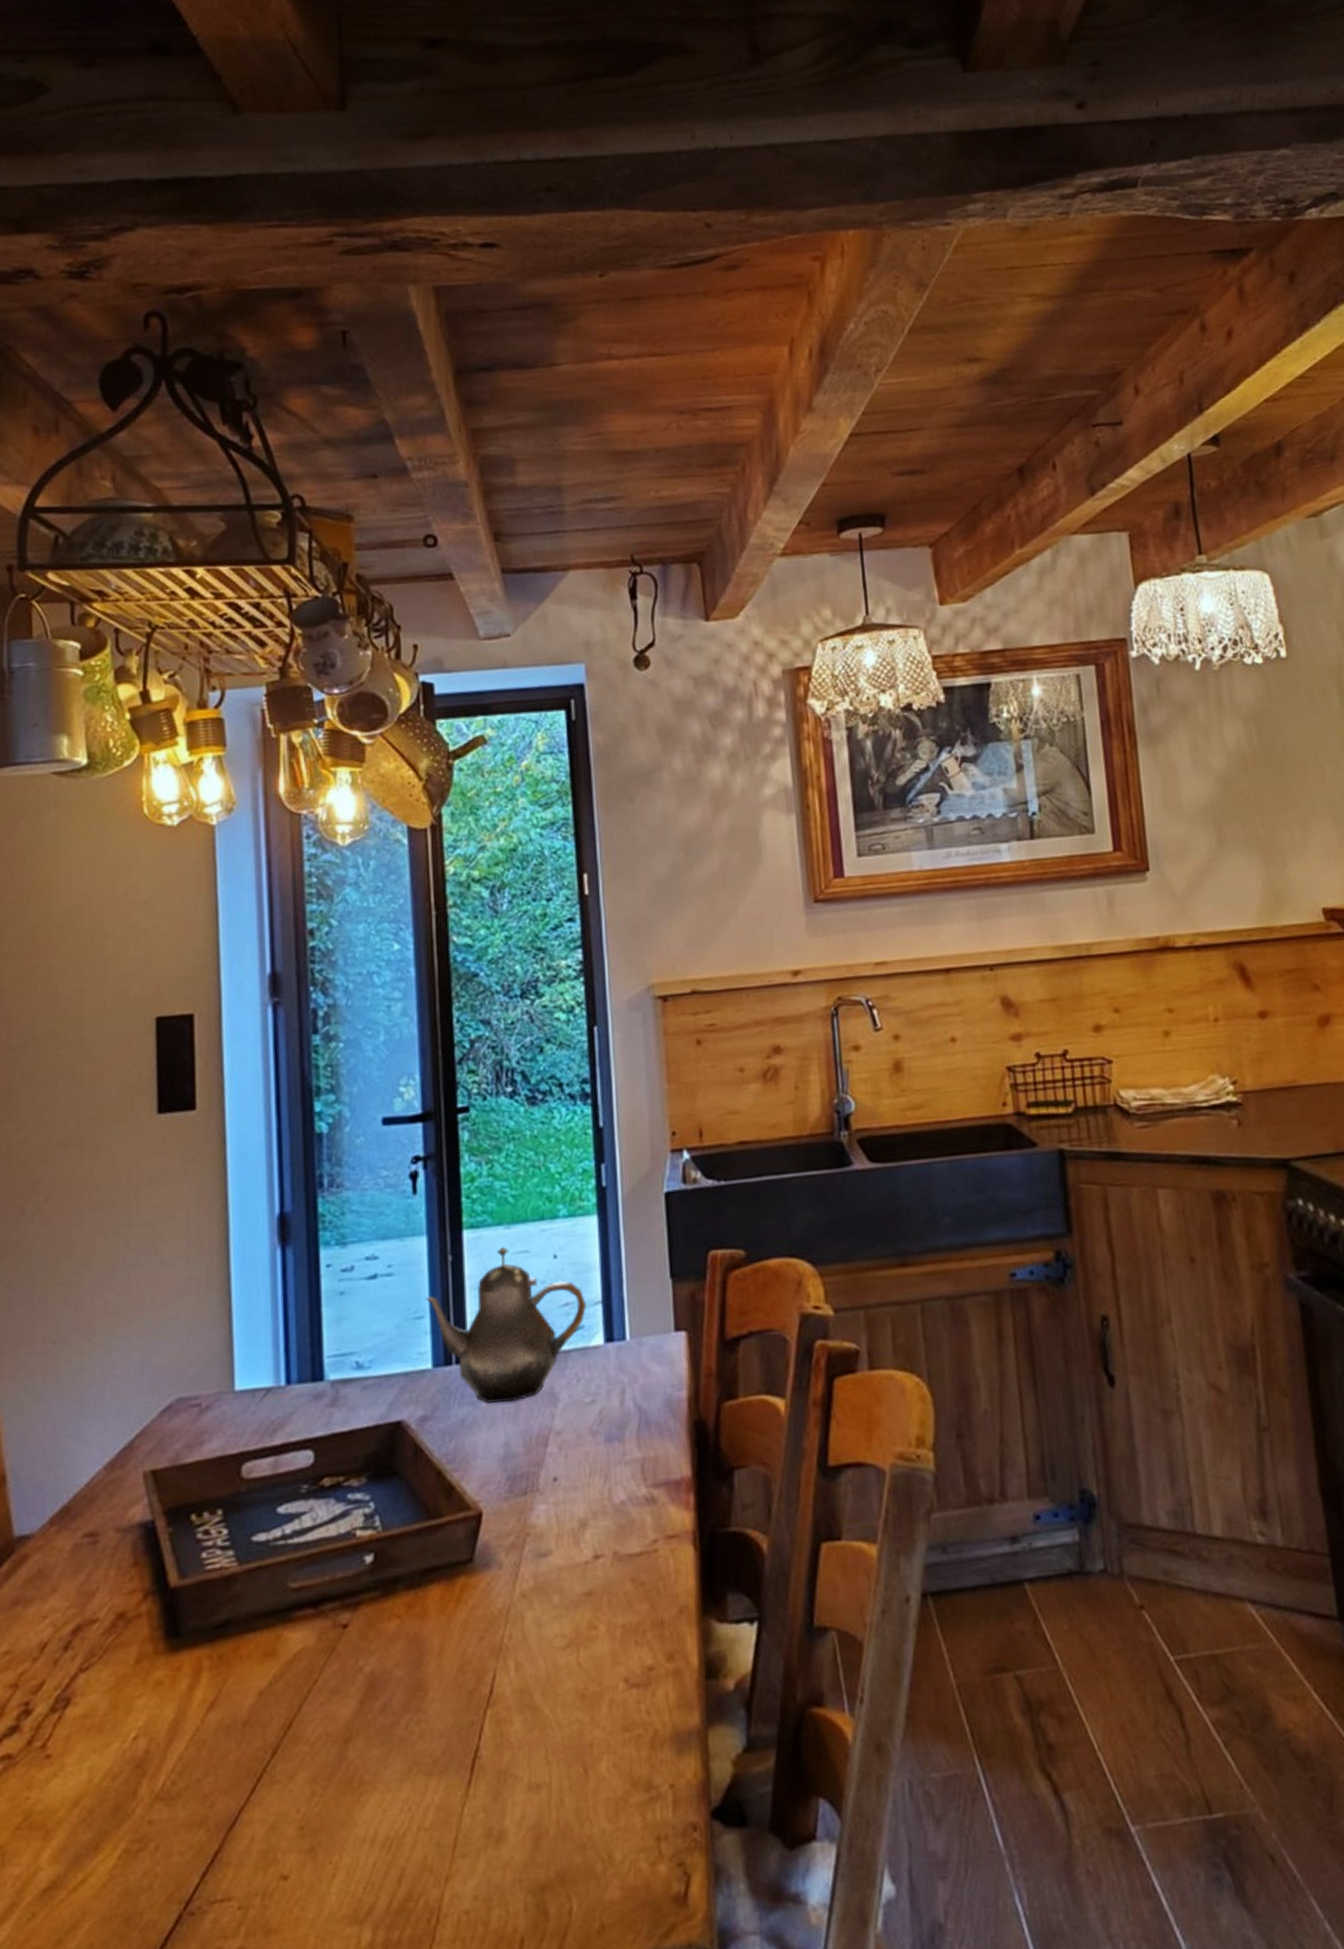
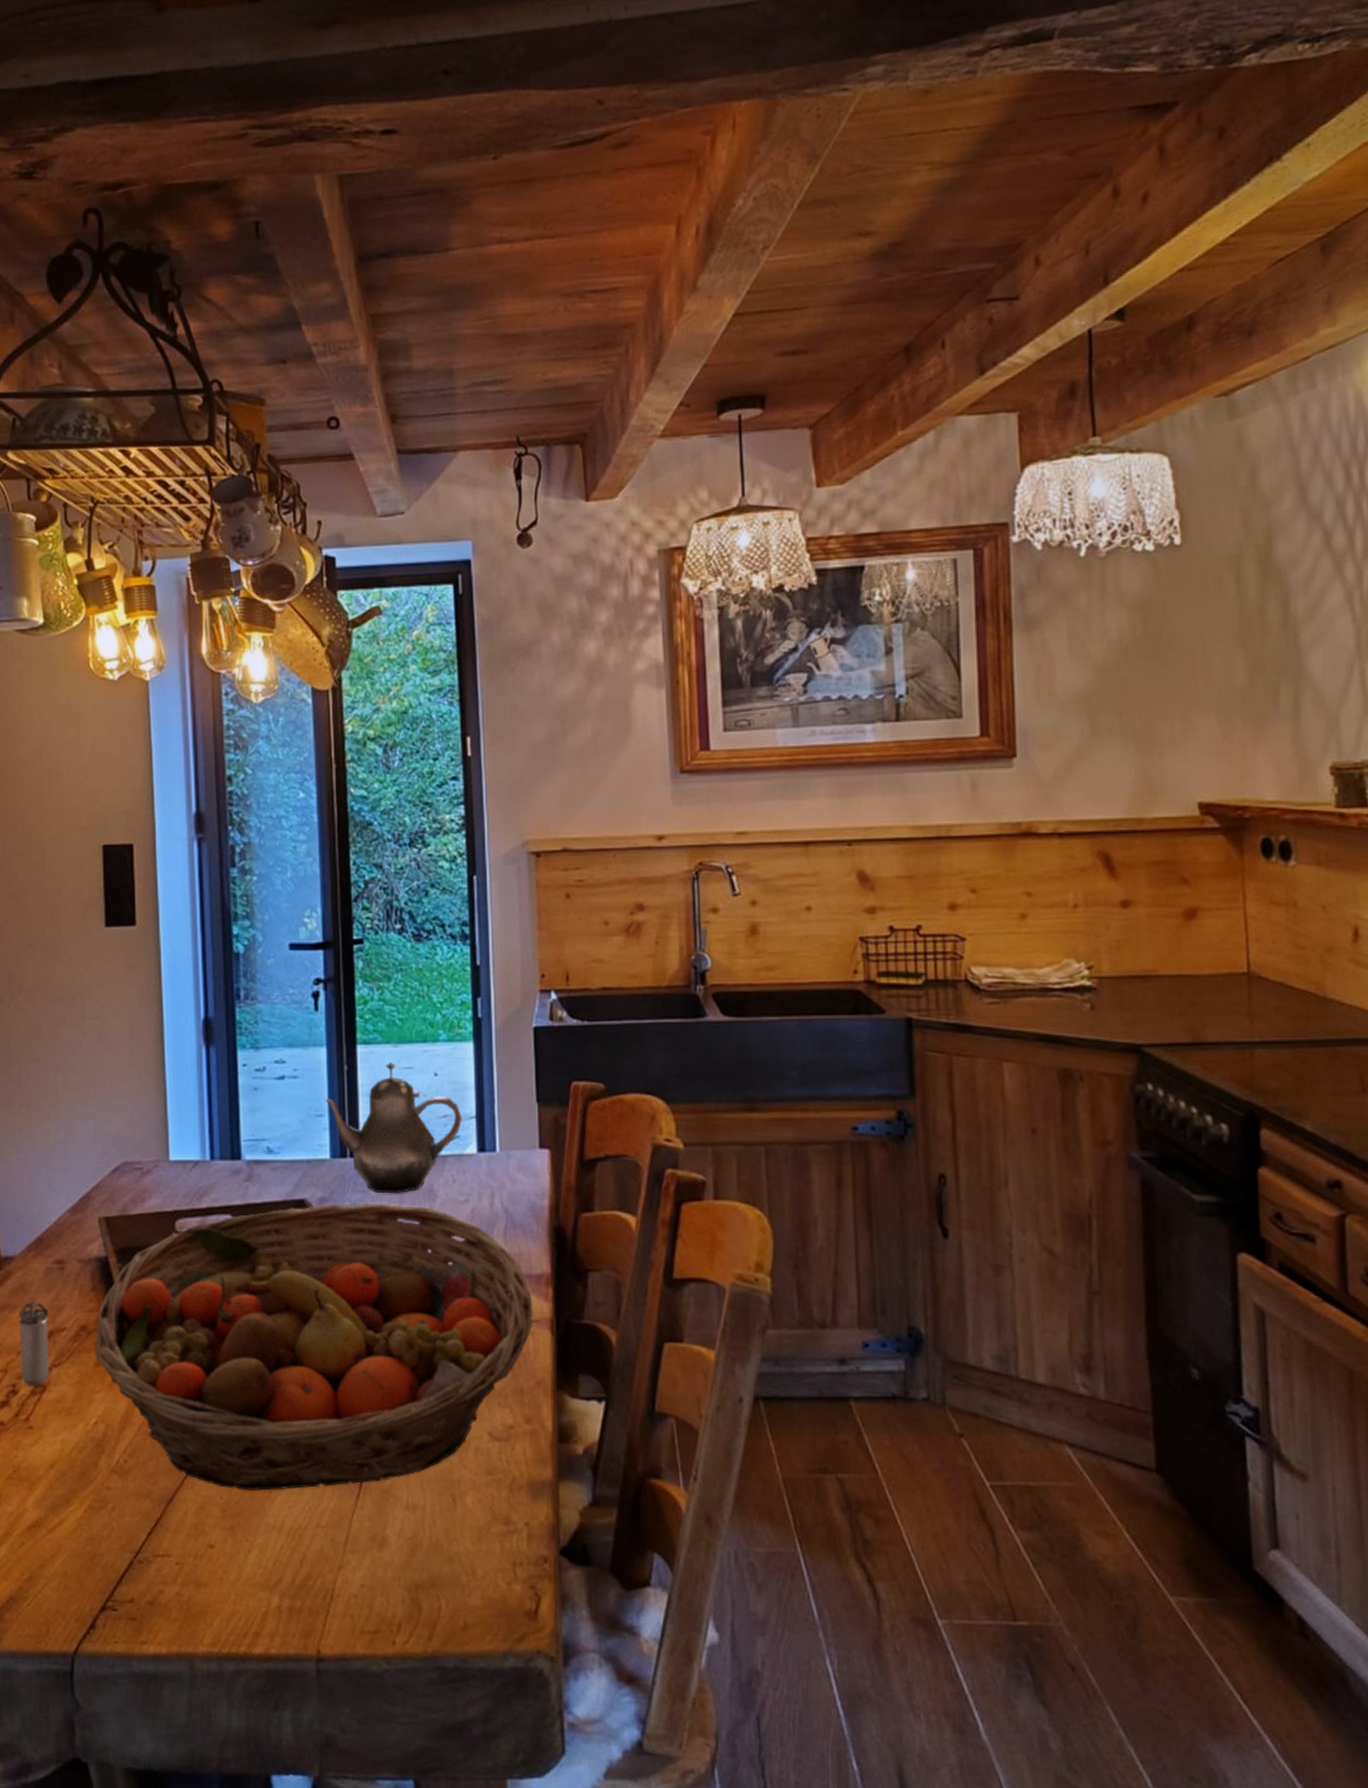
shaker: none [34,1588,76,1702] -> present [18,1301,50,1387]
fruit basket: none [134,1414,674,1798] -> present [94,1203,534,1492]

